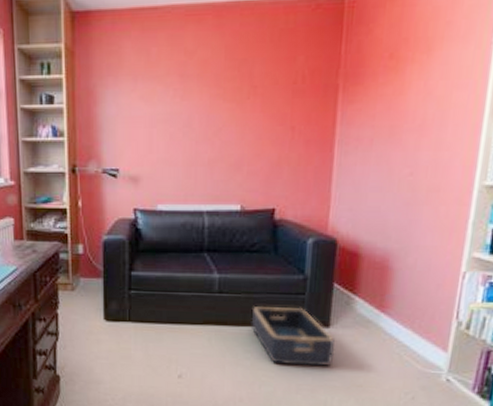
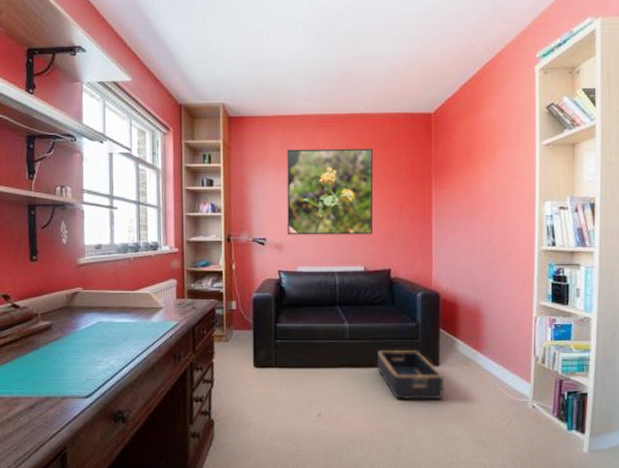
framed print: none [145,49,261,166] -> present [287,148,374,235]

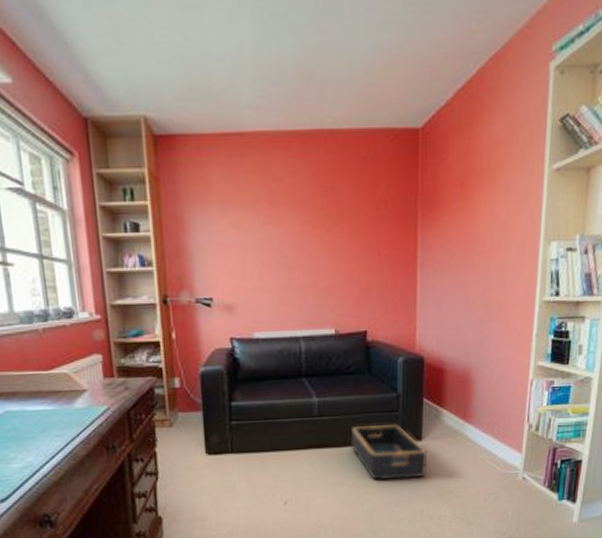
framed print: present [287,148,374,235] -> none [234,176,346,294]

